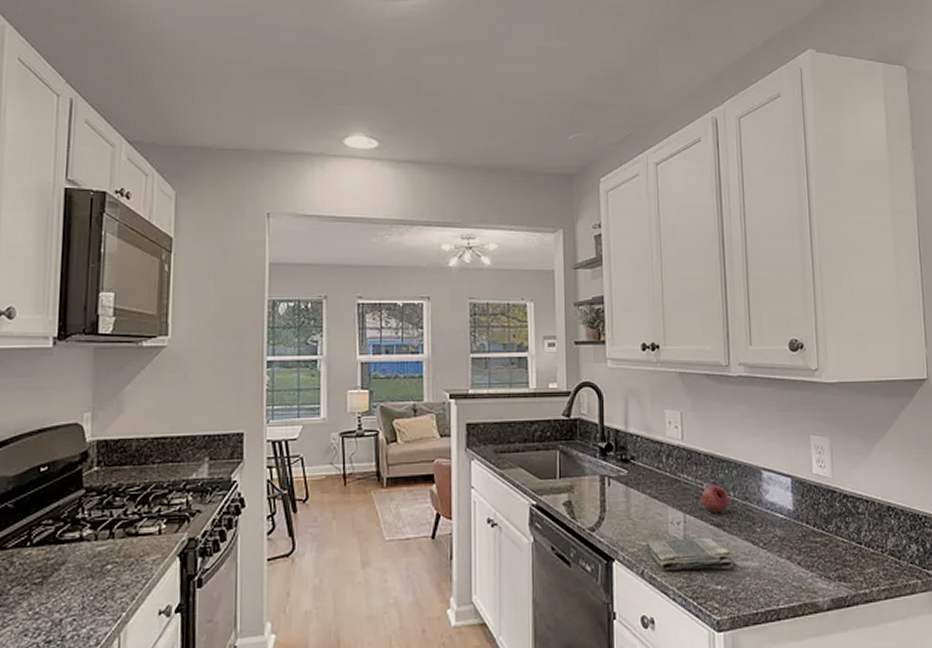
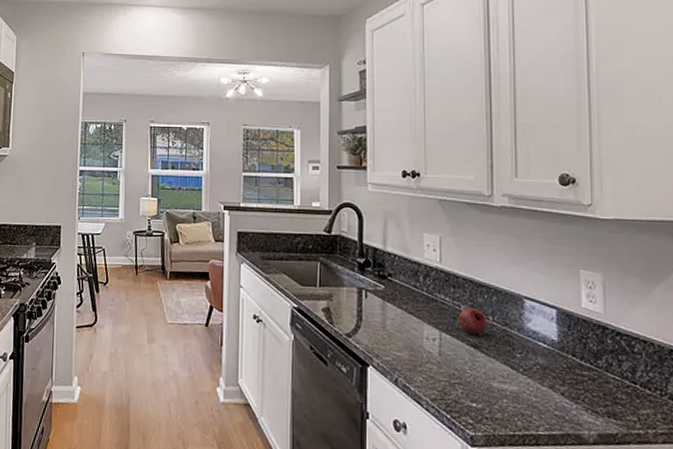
dish towel: present [646,537,733,570] -> none [400,352,489,389]

